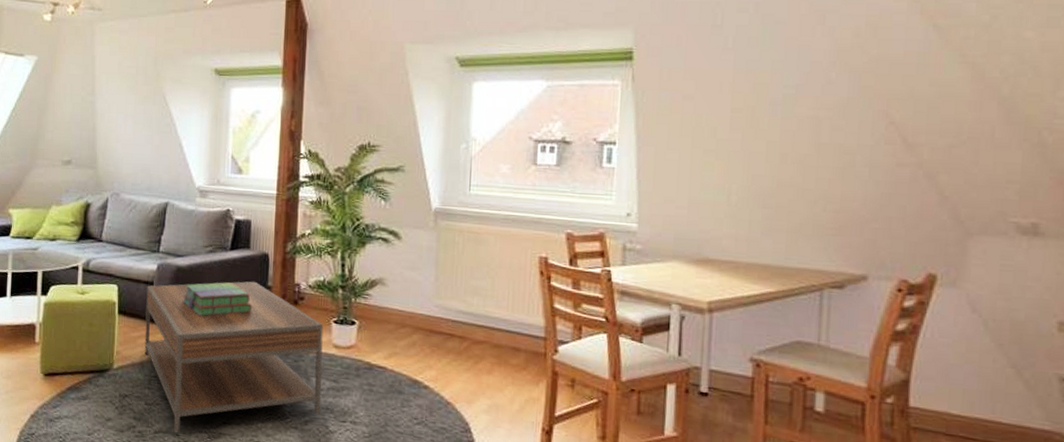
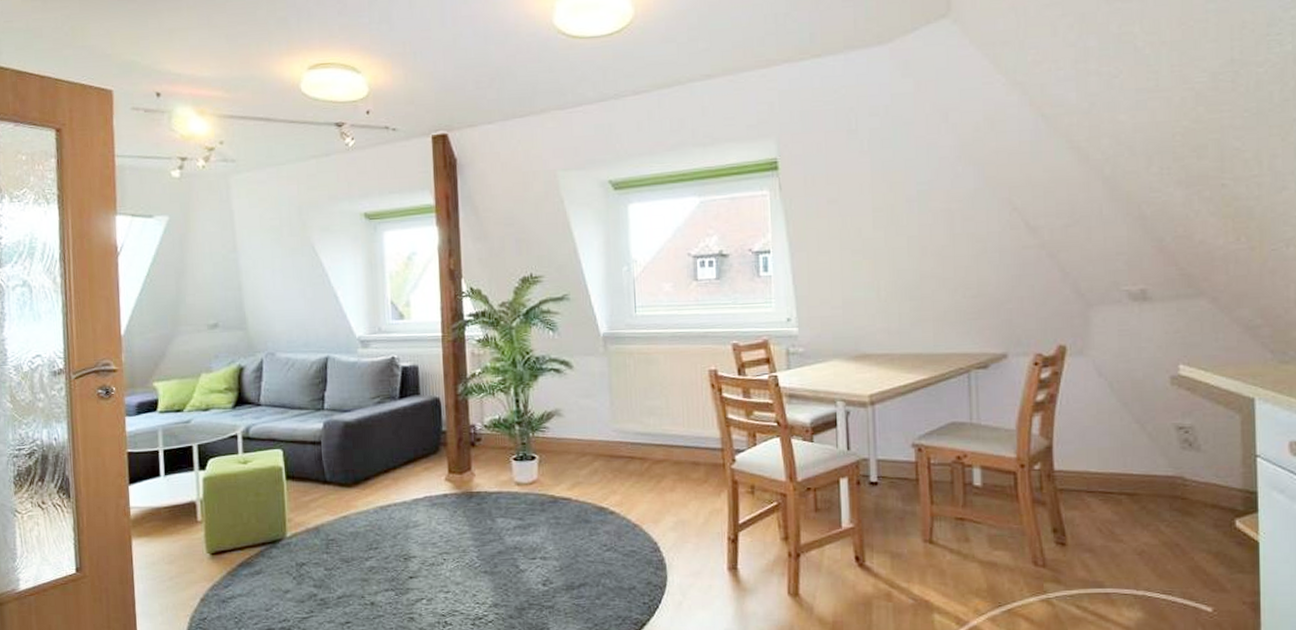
coffee table: present [144,281,324,433] -> none [314,428,509,595]
stack of books: present [182,282,252,316] -> none [353,432,428,470]

